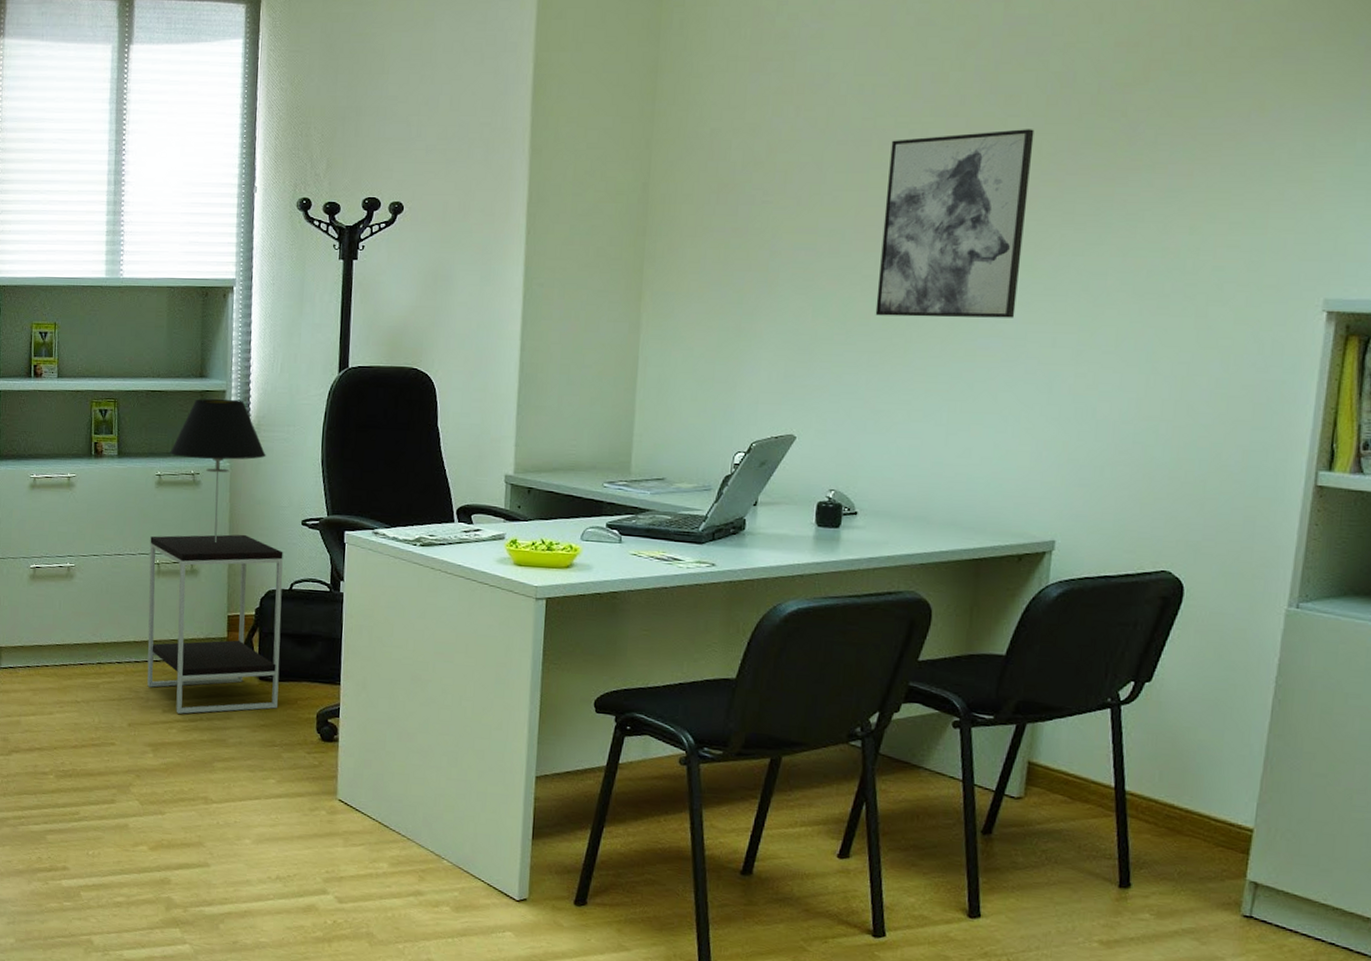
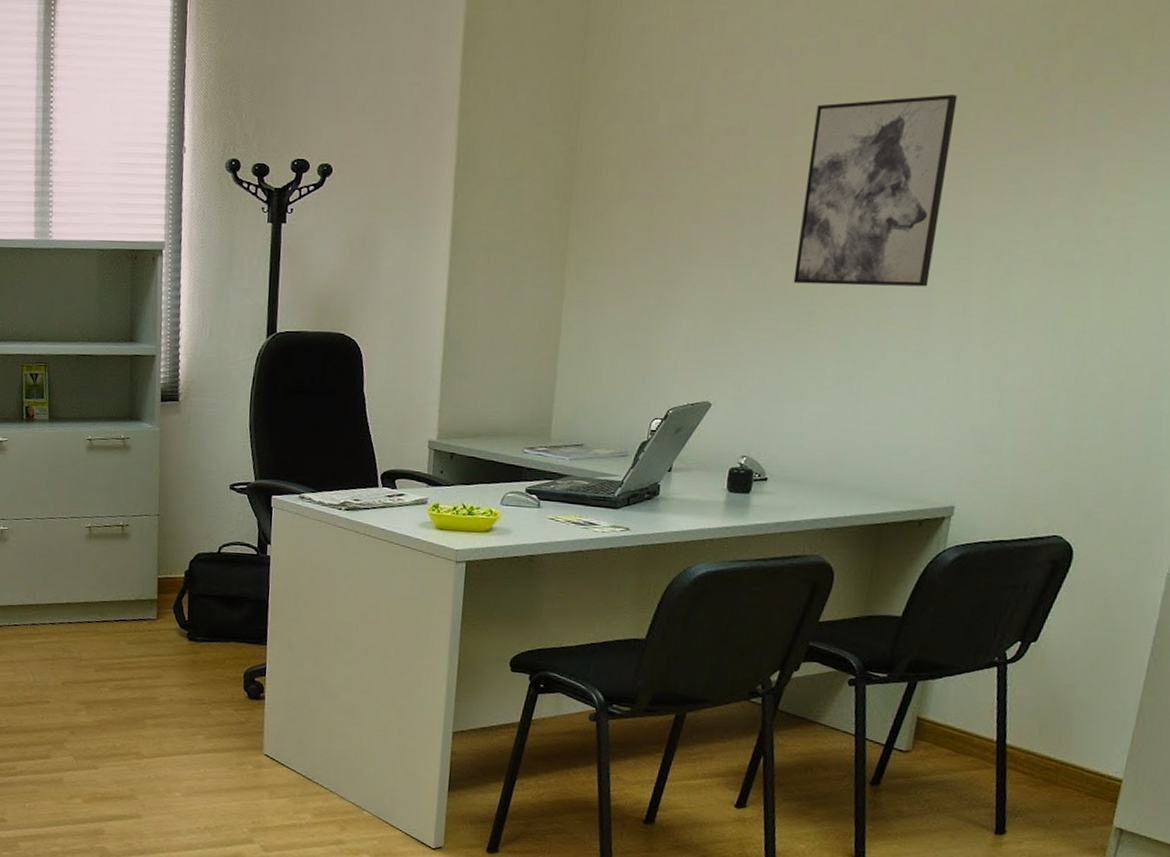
side table: present [147,534,283,714] -> none [79,498,212,673]
table lamp: present [170,398,266,542] -> none [100,363,195,506]

